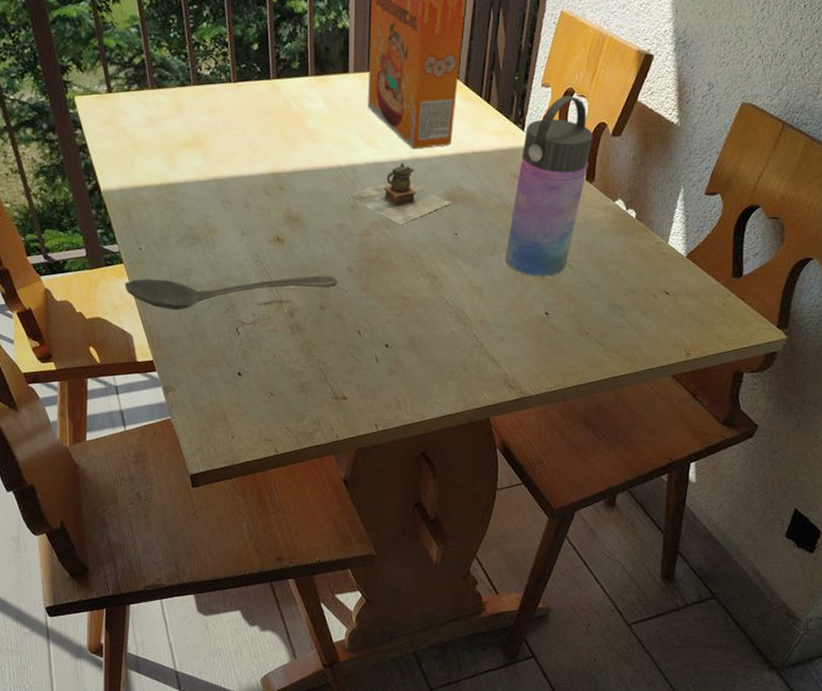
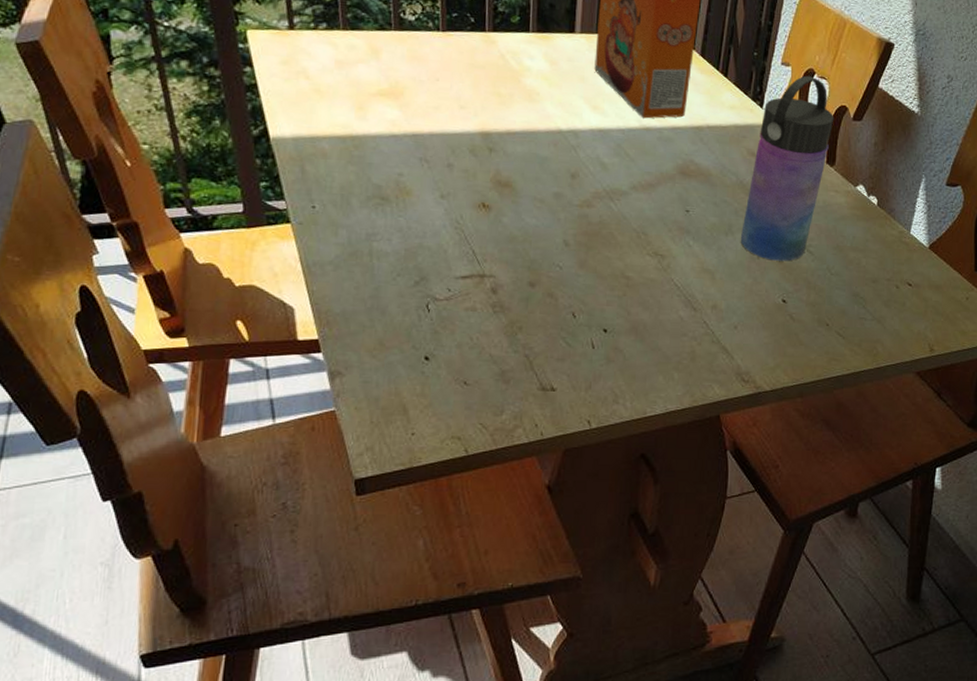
stirrer: present [124,276,337,311] -> none [289,242,551,281]
teapot: present [348,163,452,225] -> none [568,131,684,197]

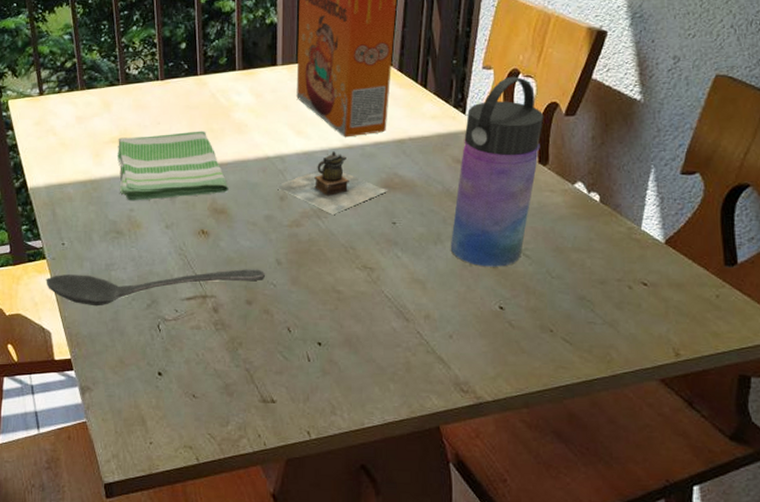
stirrer: none [289,242,551,281] -> present [46,269,265,307]
dish towel: none [386,90,515,165] -> present [117,130,229,201]
teapot: none [568,131,684,197] -> present [276,151,388,214]

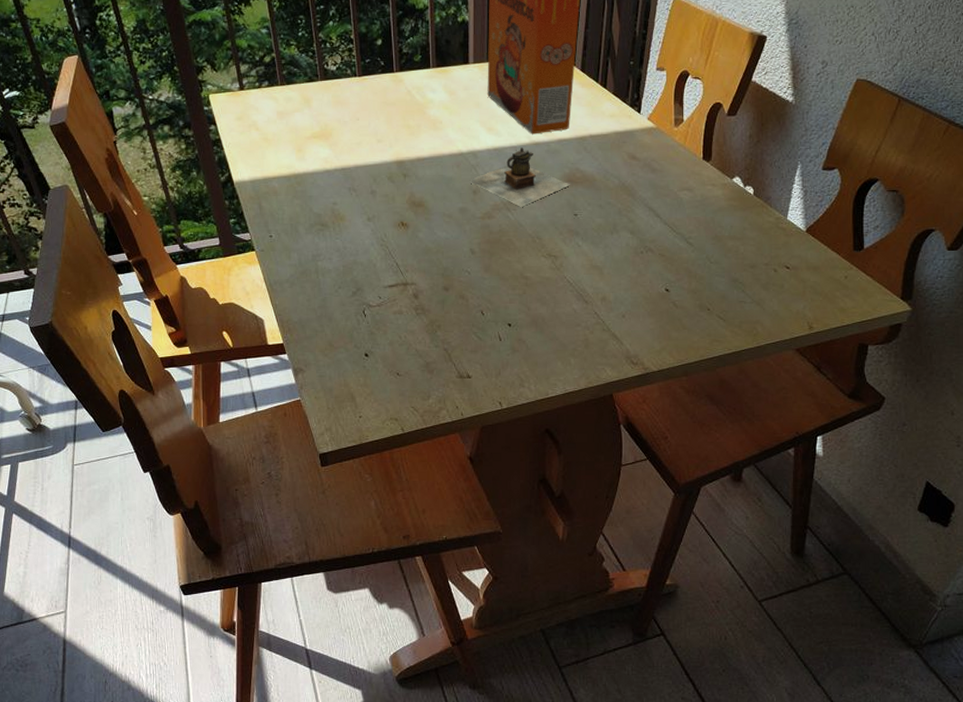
stirrer: present [46,269,265,307] -> none [256,258,460,295]
dish towel: present [117,130,229,201] -> none [319,127,426,195]
water bottle: present [450,76,544,267] -> none [624,77,709,254]

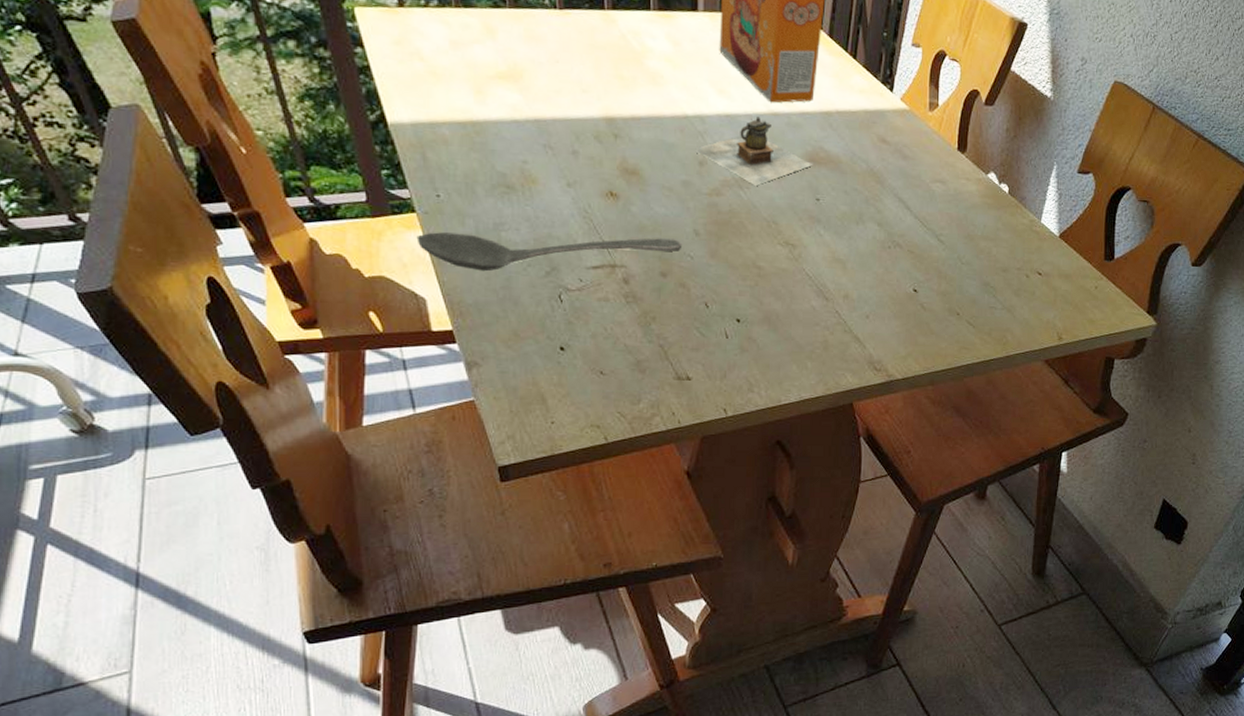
stirrer: none [256,258,460,295] -> present [416,232,681,272]

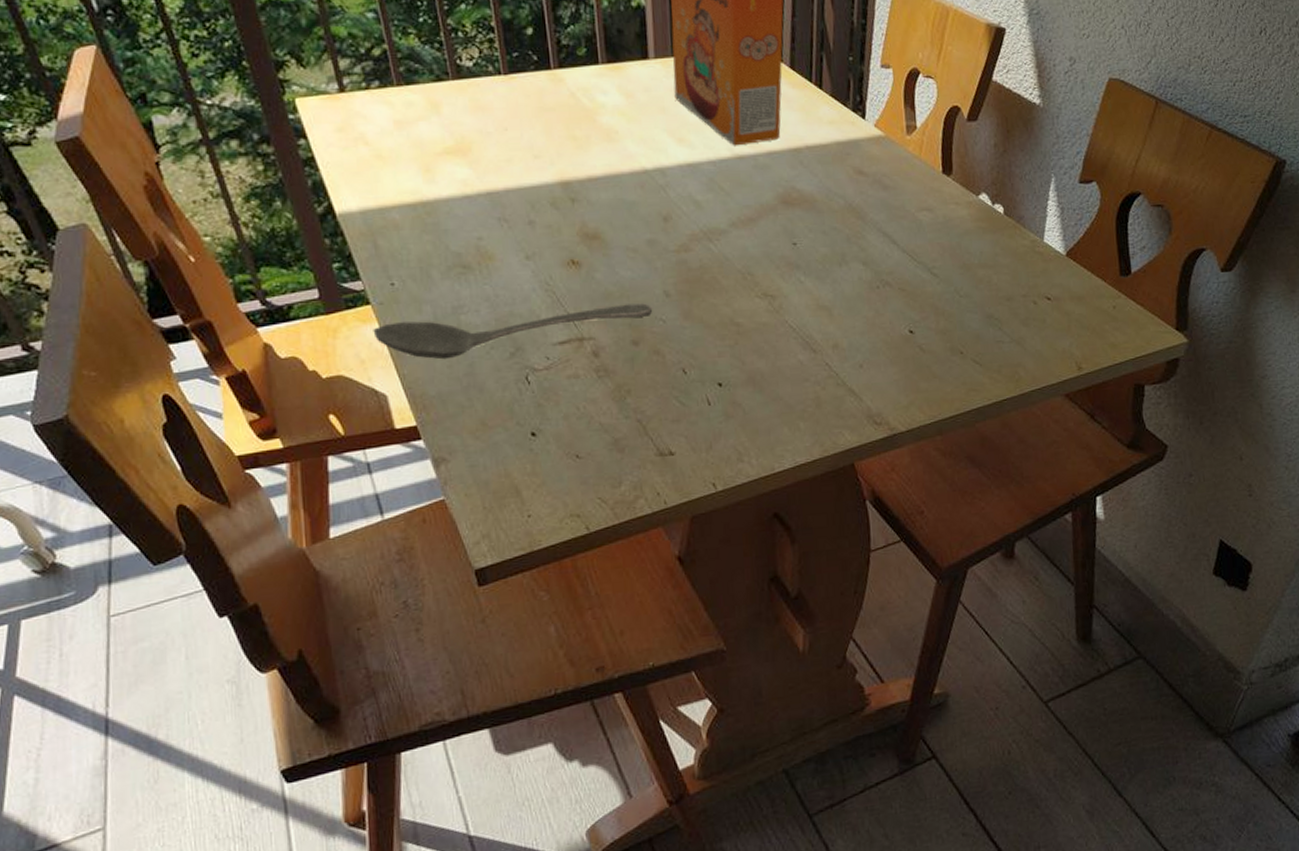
teapot: present [695,117,813,186] -> none [658,162,786,236]

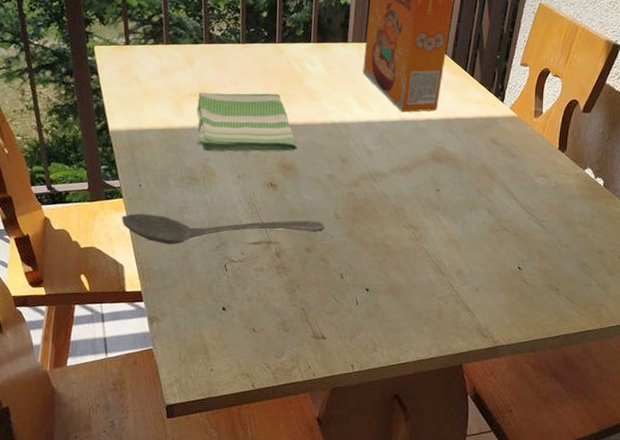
dish towel: none [454,138,601,228] -> present [196,92,297,152]

